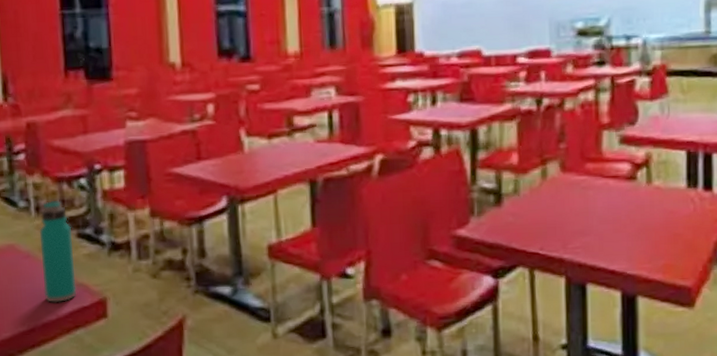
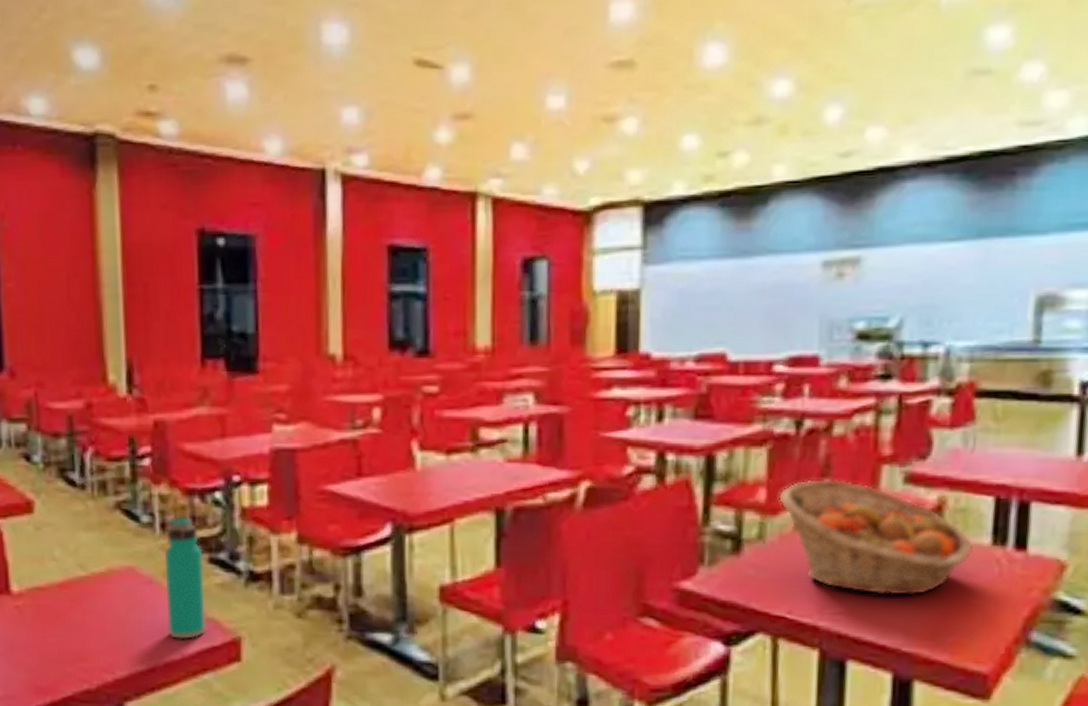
fruit basket: none [528,143,674,232] -> present [779,478,974,596]

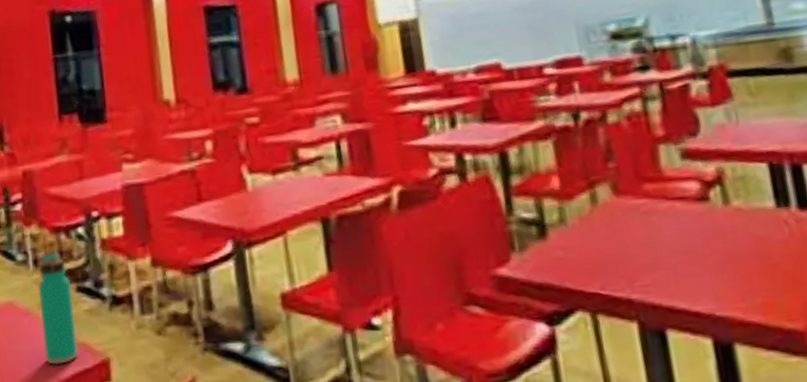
fruit basket: present [779,478,974,596] -> none [571,161,760,265]

